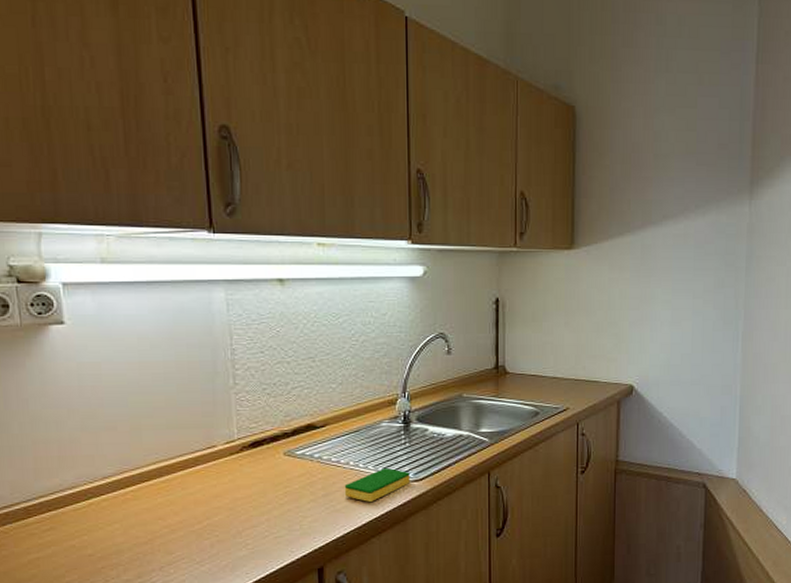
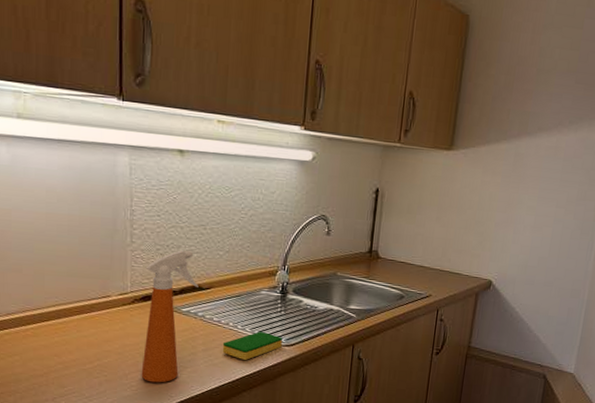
spray bottle: none [253,386,312,538] -> present [141,250,199,383]

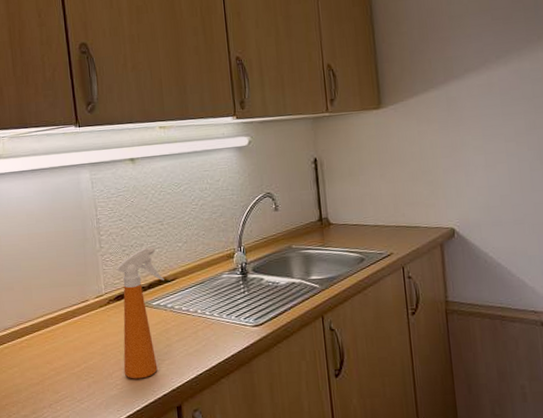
dish sponge: present [222,331,282,360] -> none [194,314,251,346]

